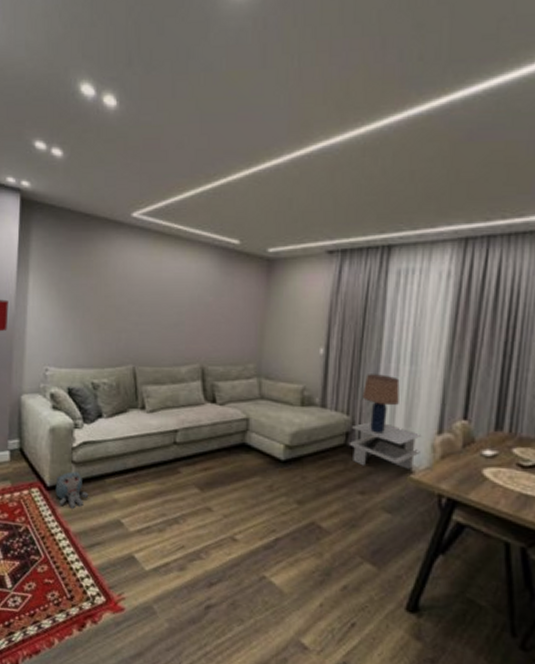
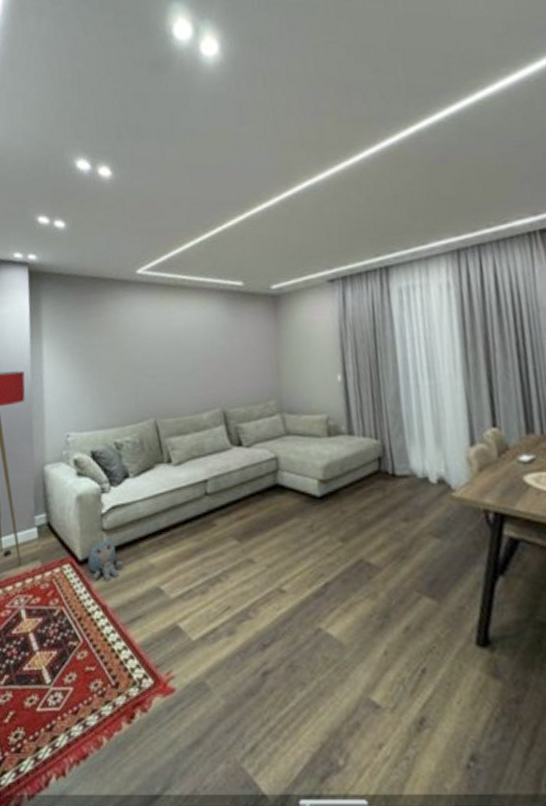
side table: present [348,420,421,469] -> none [381,442,457,491]
lamp: present [361,374,400,434] -> none [387,392,426,454]

